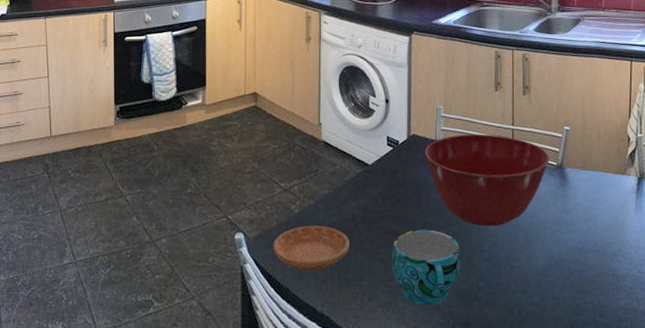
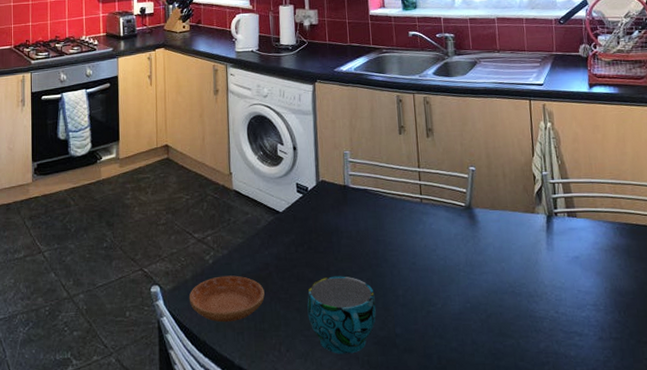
mixing bowl: present [424,134,550,227] -> none [333,177,458,271]

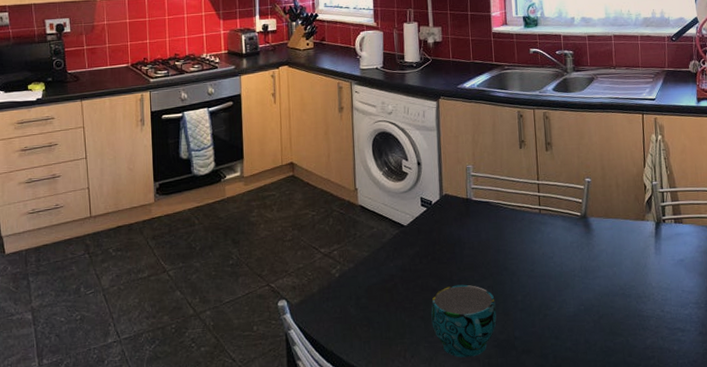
saucer: present [188,275,265,323] -> none [315,287,390,333]

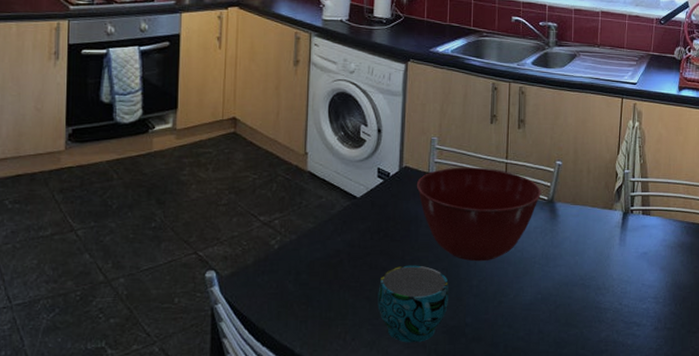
mixing bowl: none [456,189,574,278] -> present [416,167,541,262]

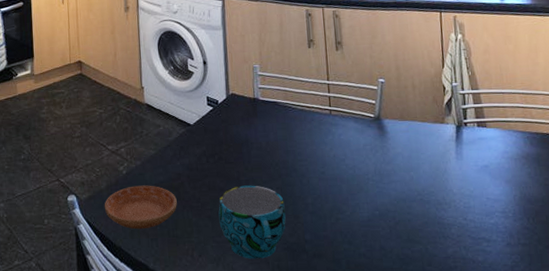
saucer: none [248,262,333,311] -> present [104,185,177,230]
mixing bowl: present [416,167,541,262] -> none [243,90,367,180]

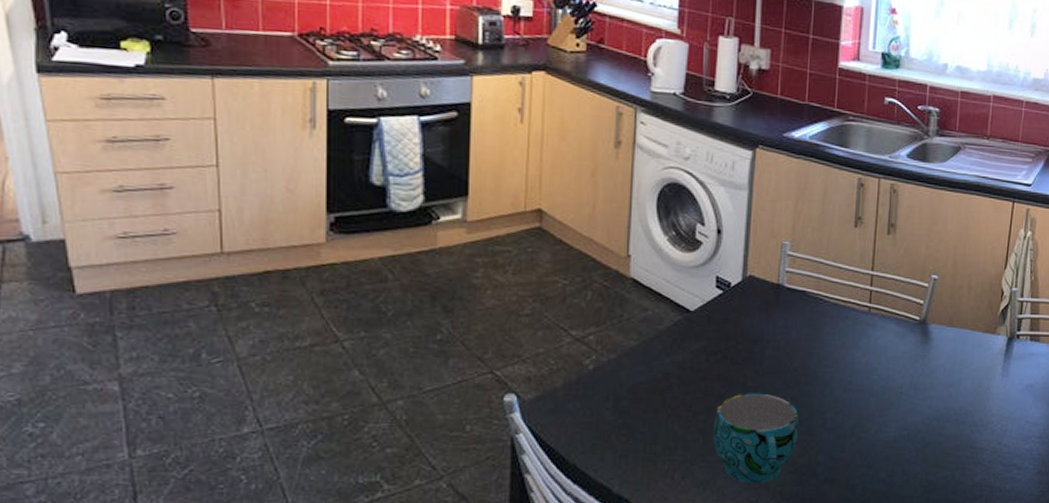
saucer: present [104,185,177,230] -> none [557,386,660,443]

